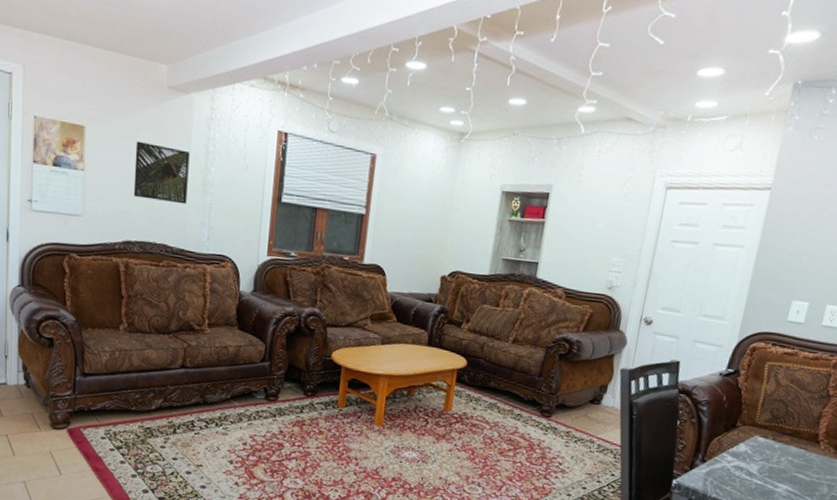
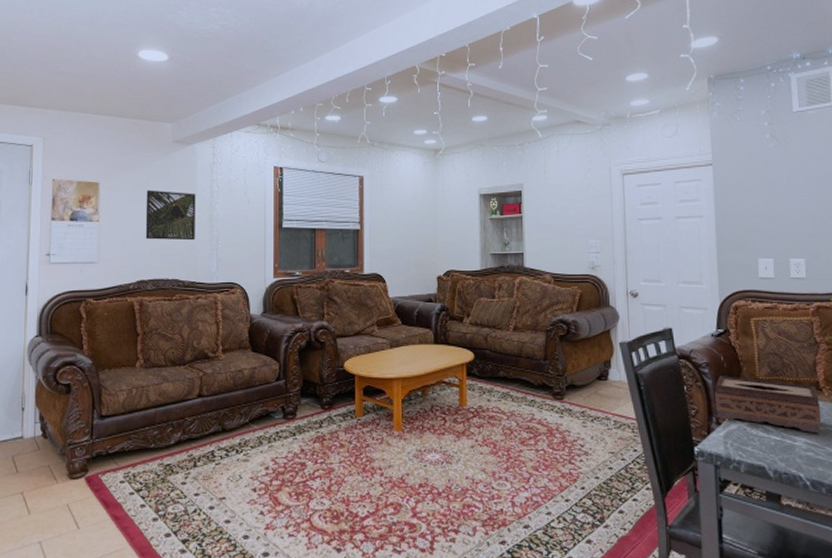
tissue box: none [703,415,814,484] -> present [714,376,822,434]

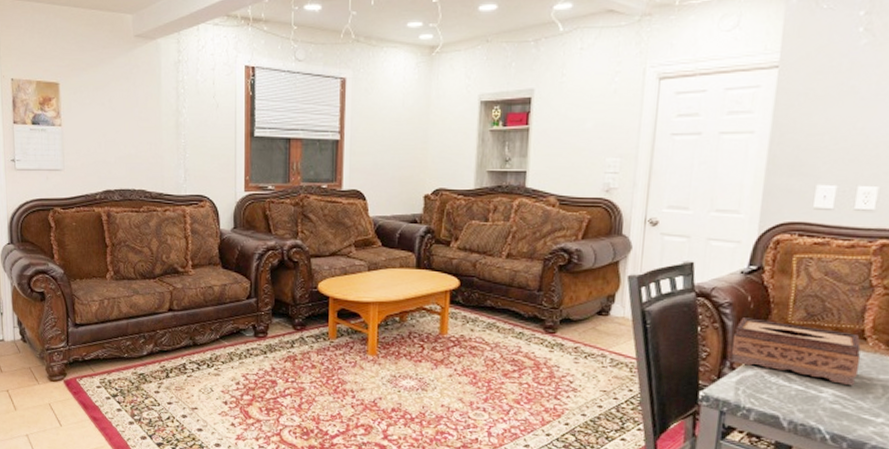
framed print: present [145,190,196,241] -> none [108,91,161,149]

